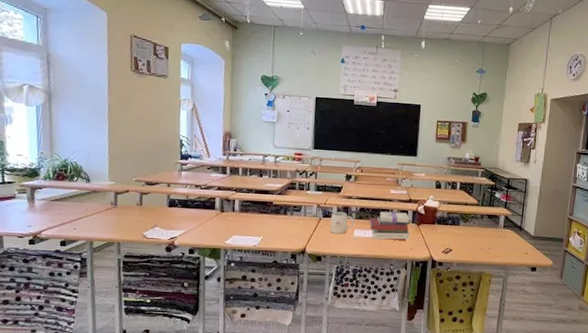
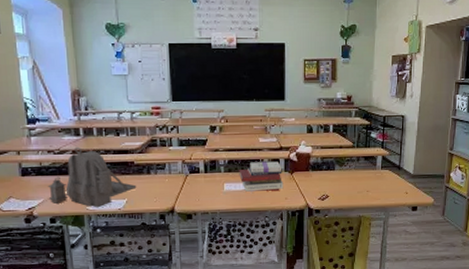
backpack: none [190,185,273,243] -> present [47,148,137,208]
mug: present [329,211,355,234] -> none [197,166,224,190]

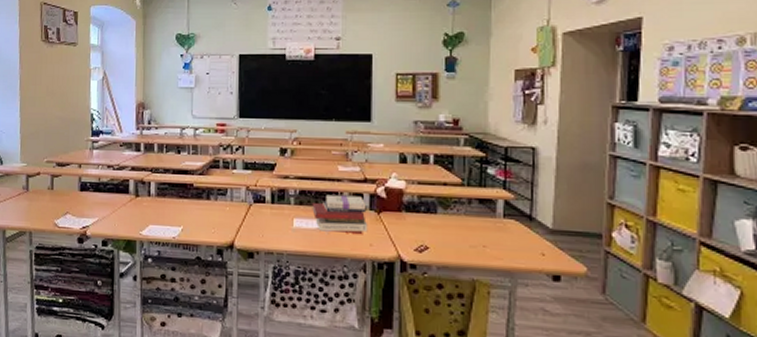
backpack: present [47,148,137,208] -> none [103,164,194,234]

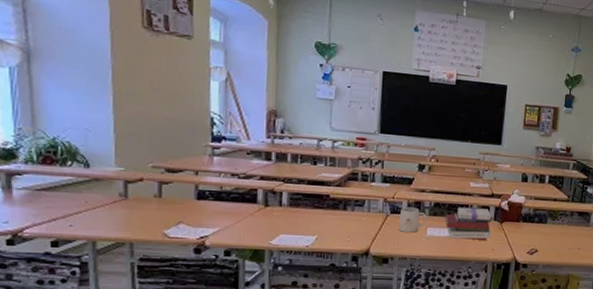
mug: none [262,195,294,224] -> present [398,206,428,233]

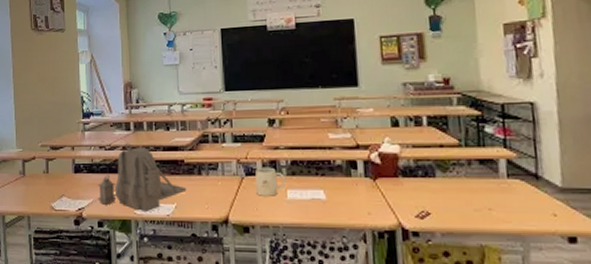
backpack: none [225,173,330,243] -> present [97,143,187,213]
books: present [444,207,492,240] -> none [305,163,365,202]

